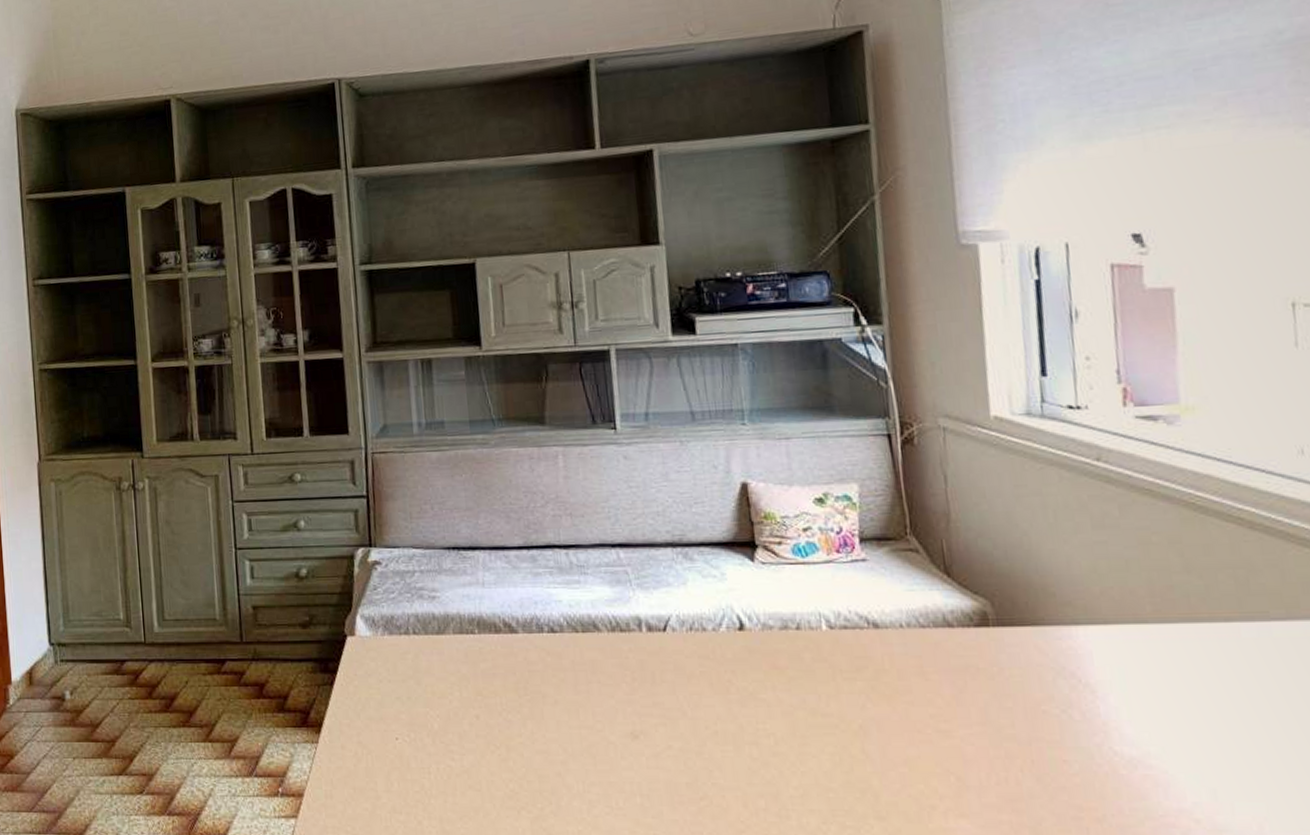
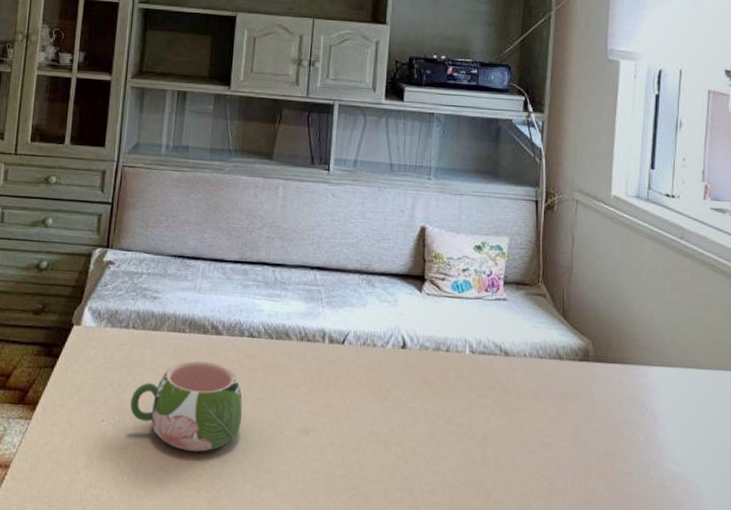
mug: none [424,664,556,767] -> present [130,360,243,452]

